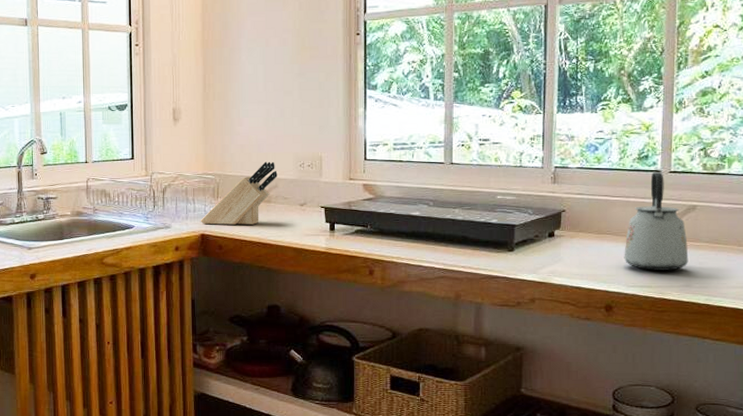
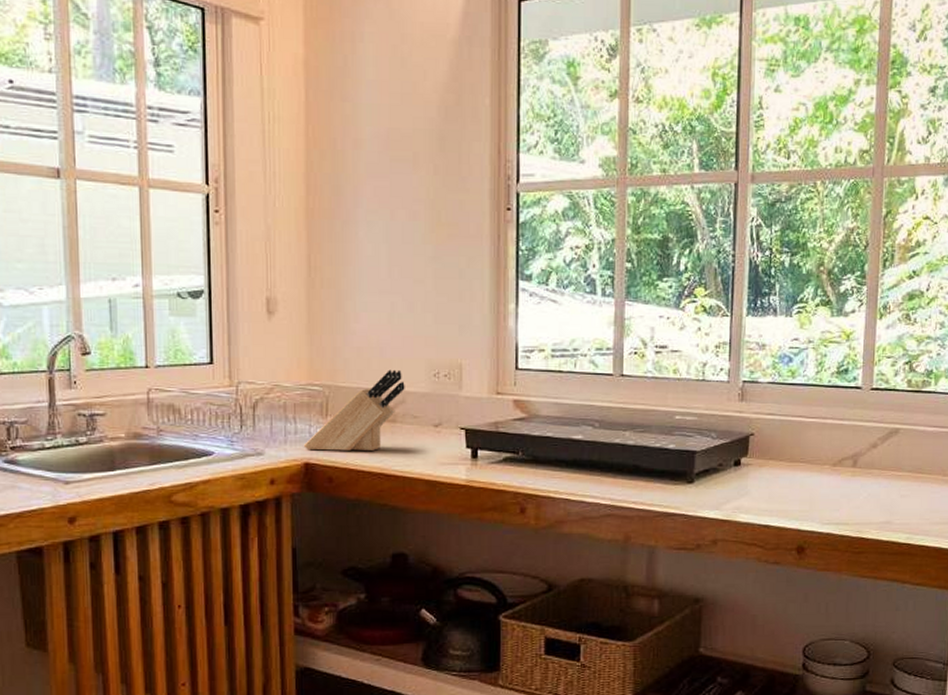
kettle: present [624,172,689,271] -> none [818,389,889,505]

